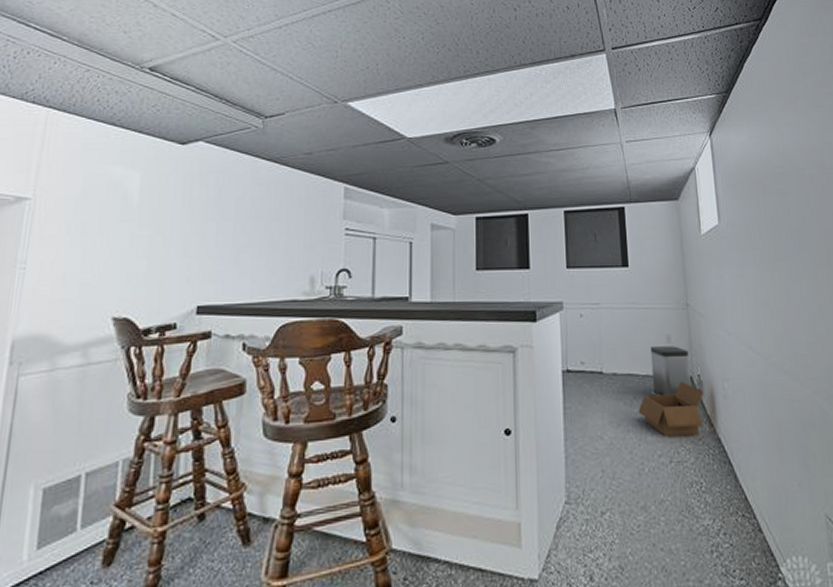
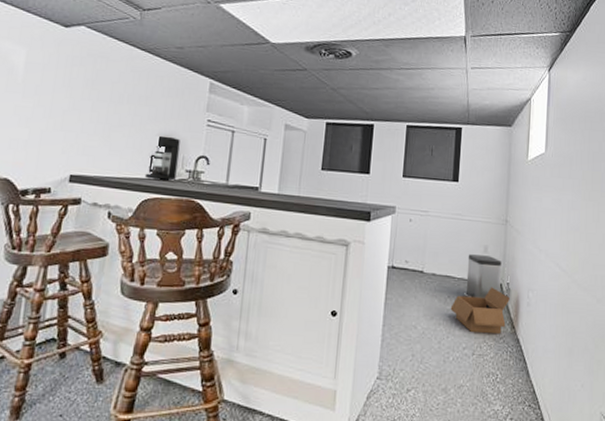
coffee maker: none [280,252,317,301] -> present [144,137,180,181]

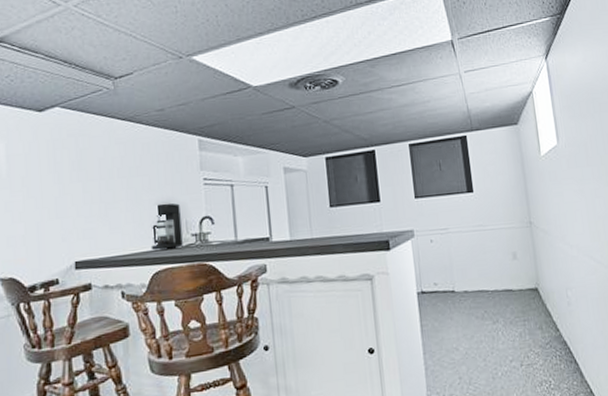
box: present [450,287,510,335] -> none [489,293,550,344]
pedal bin: present [463,254,502,298] -> none [497,261,537,309]

